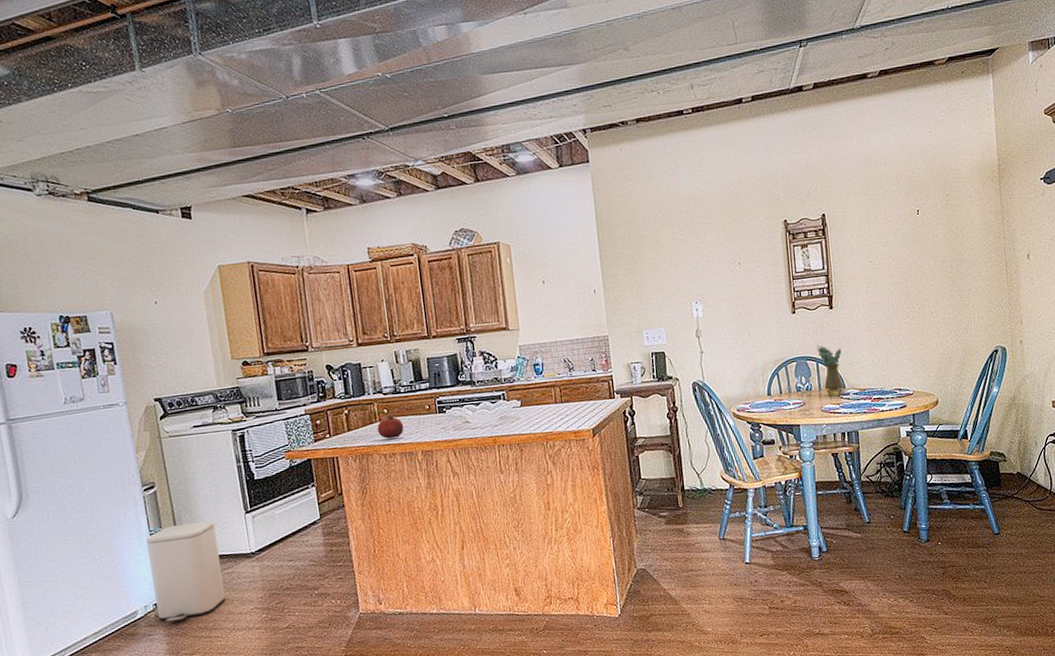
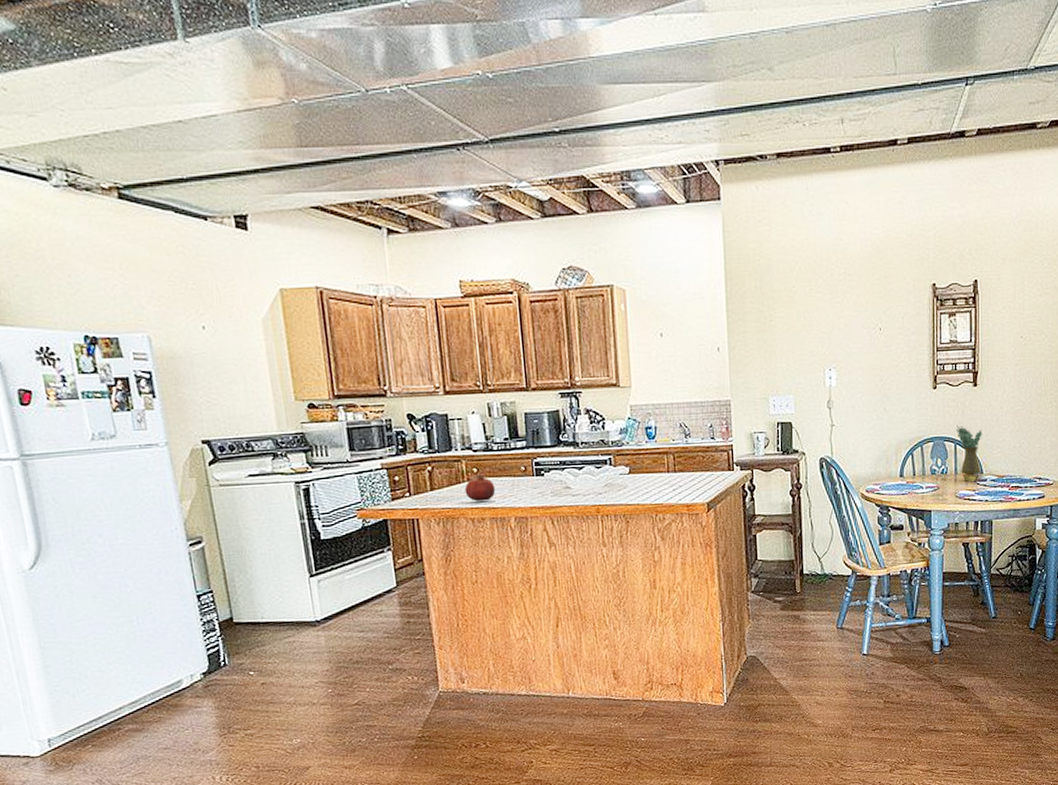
pedal bin: present [146,521,226,622] -> none [192,583,286,693]

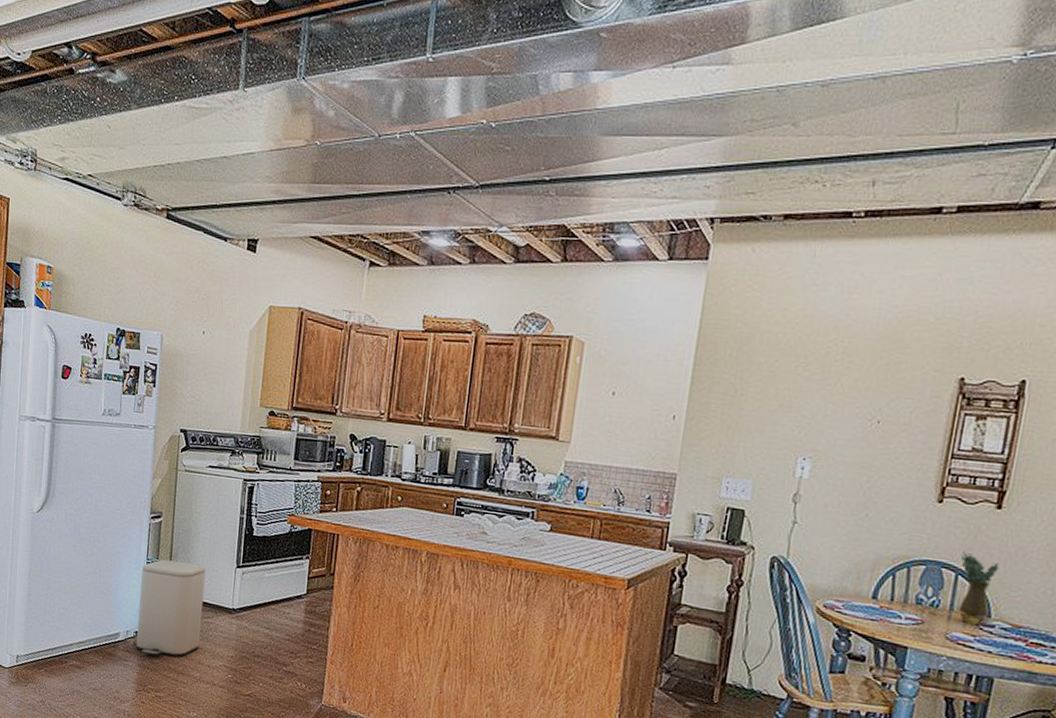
pedal bin: none [192,583,286,693] -> present [136,559,206,658]
fruit: present [464,474,496,502] -> none [385,503,415,531]

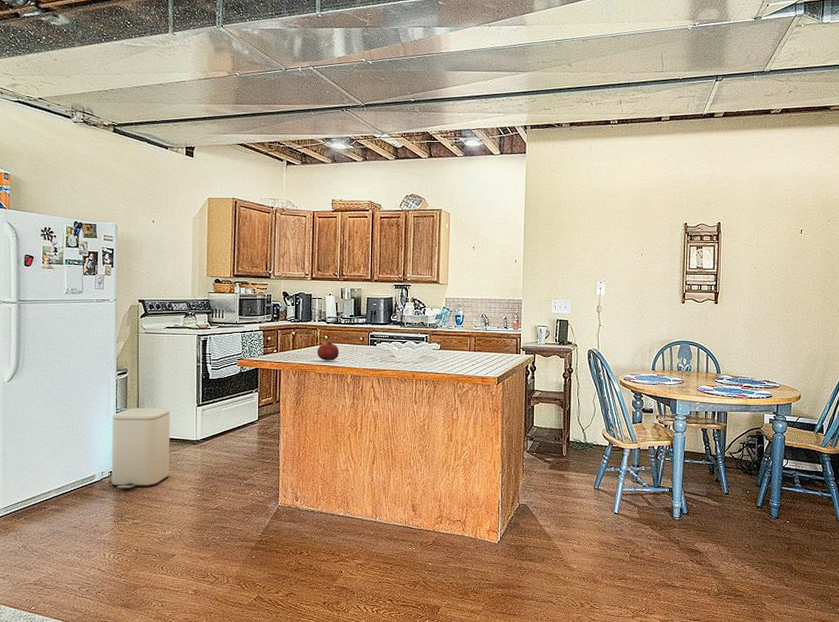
fruit: none [385,503,415,531] -> present [317,340,340,361]
vase: present [958,551,999,625] -> none [700,333,721,379]

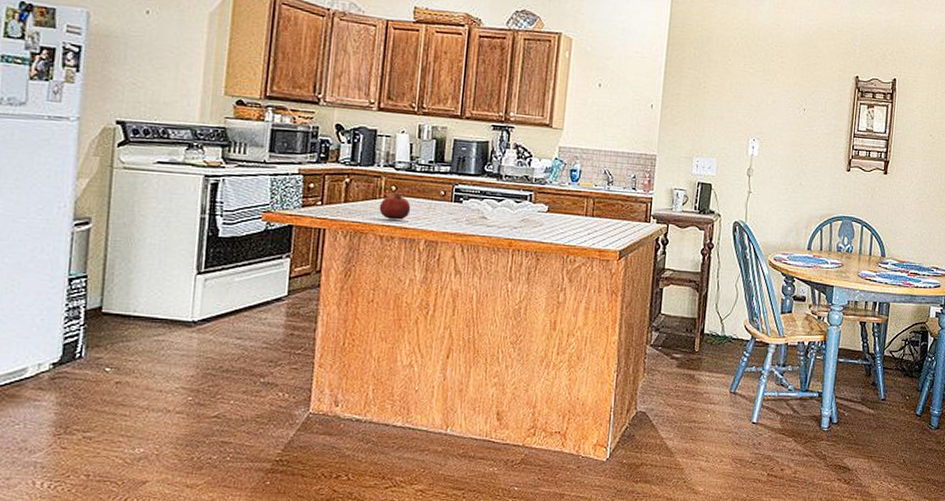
pedal bin: present [111,407,171,489] -> none [53,273,156,388]

